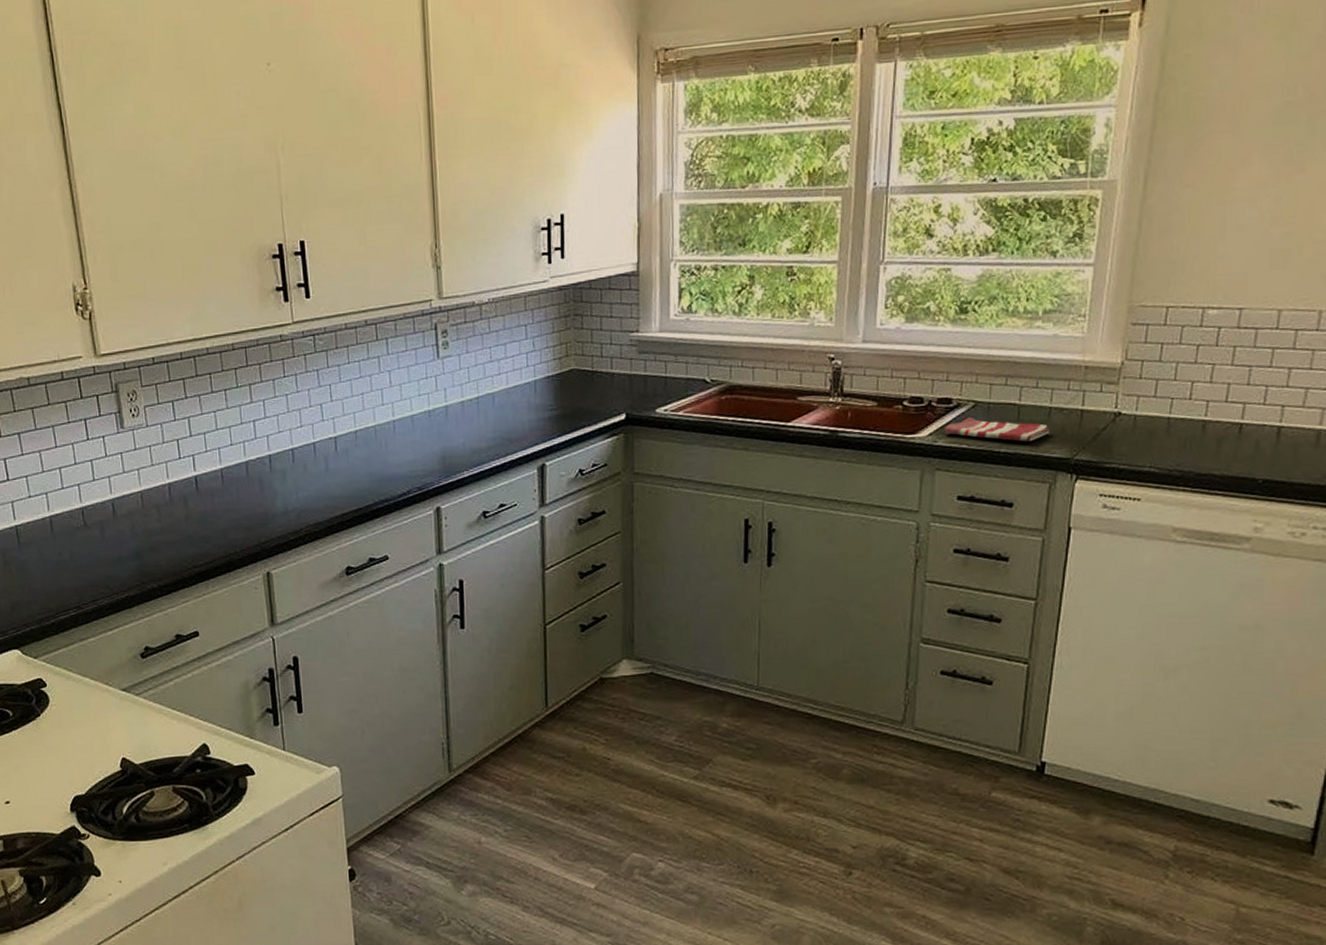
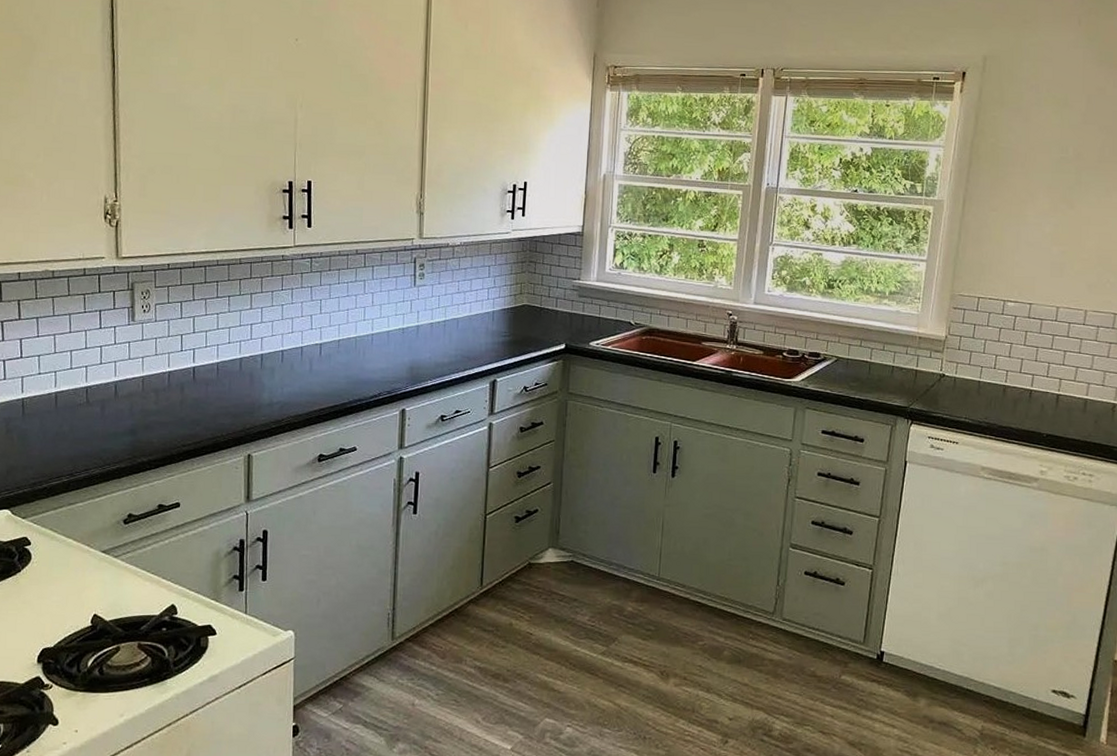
dish towel: present [944,416,1049,442] -> none [813,368,892,391]

